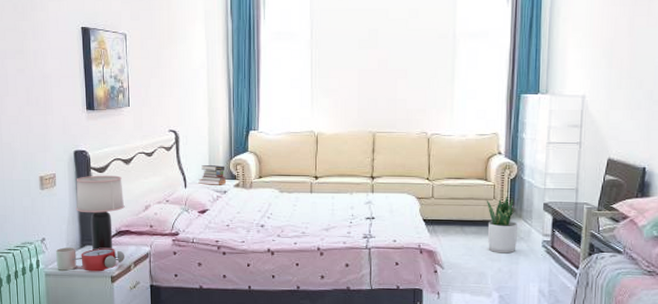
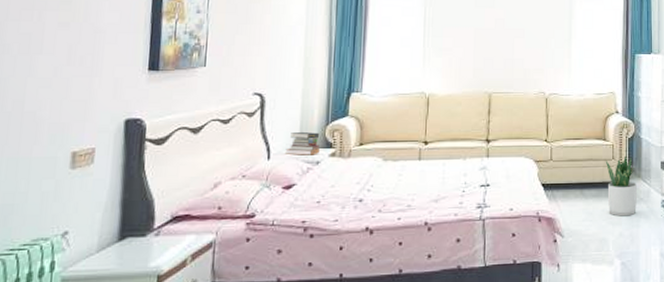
mug: present [56,247,77,271] -> none [80,241,112,273]
alarm clock: present [71,247,125,272] -> none [103,238,181,271]
table lamp: present [76,175,125,251] -> none [118,148,187,243]

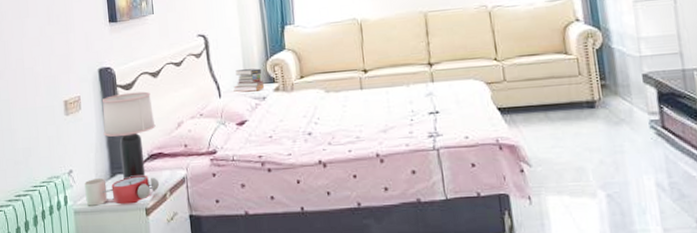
mug: none [80,241,112,273] -> present [84,178,108,206]
alarm clock: none [103,238,181,271] -> present [101,175,160,205]
table lamp: none [118,148,187,243] -> present [102,91,156,180]
planter: present [605,155,637,217] -> none [570,70,618,141]

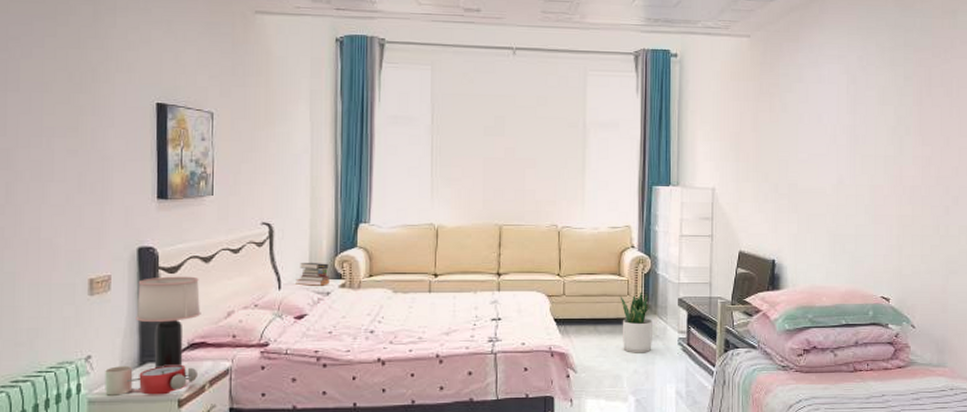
planter: none [570,70,618,141] -> present [620,291,652,353]

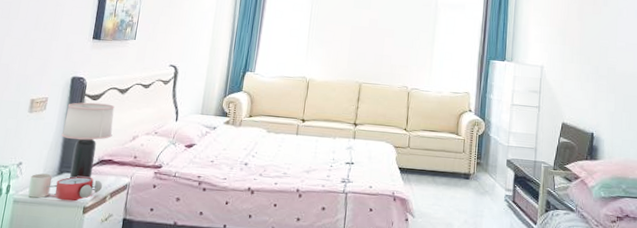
books: present [296,262,329,286] -> none [190,100,219,122]
planter: present [620,291,652,353] -> none [456,150,483,206]

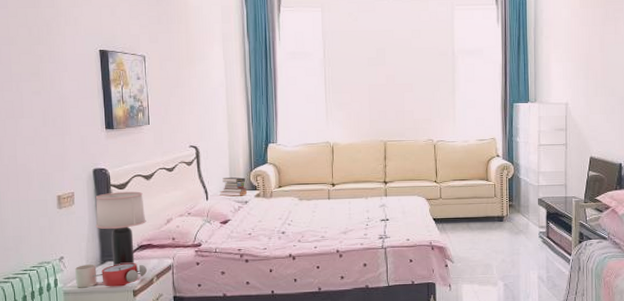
books: none [190,100,219,122] -> present [220,177,247,197]

